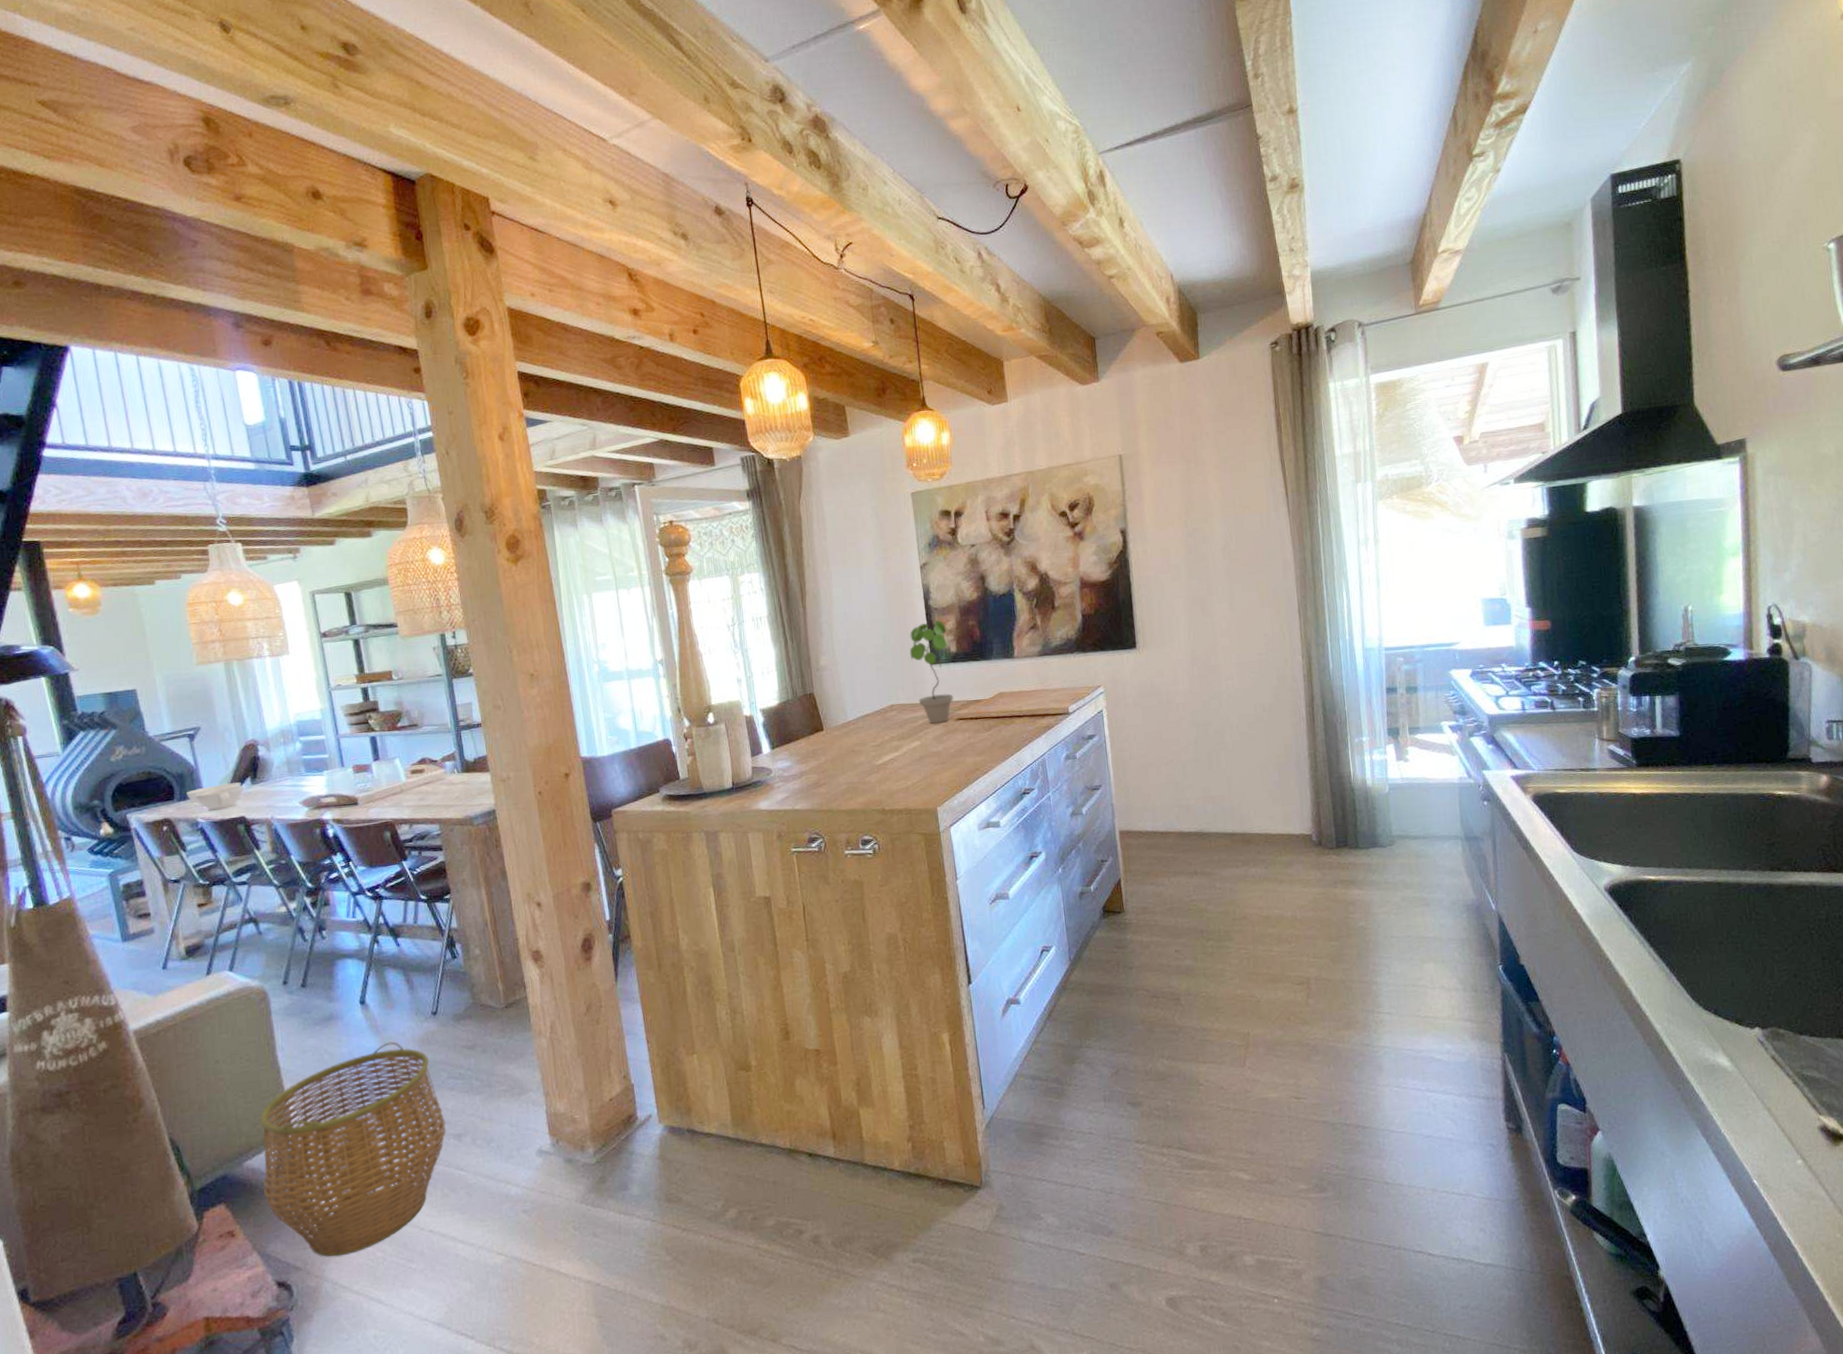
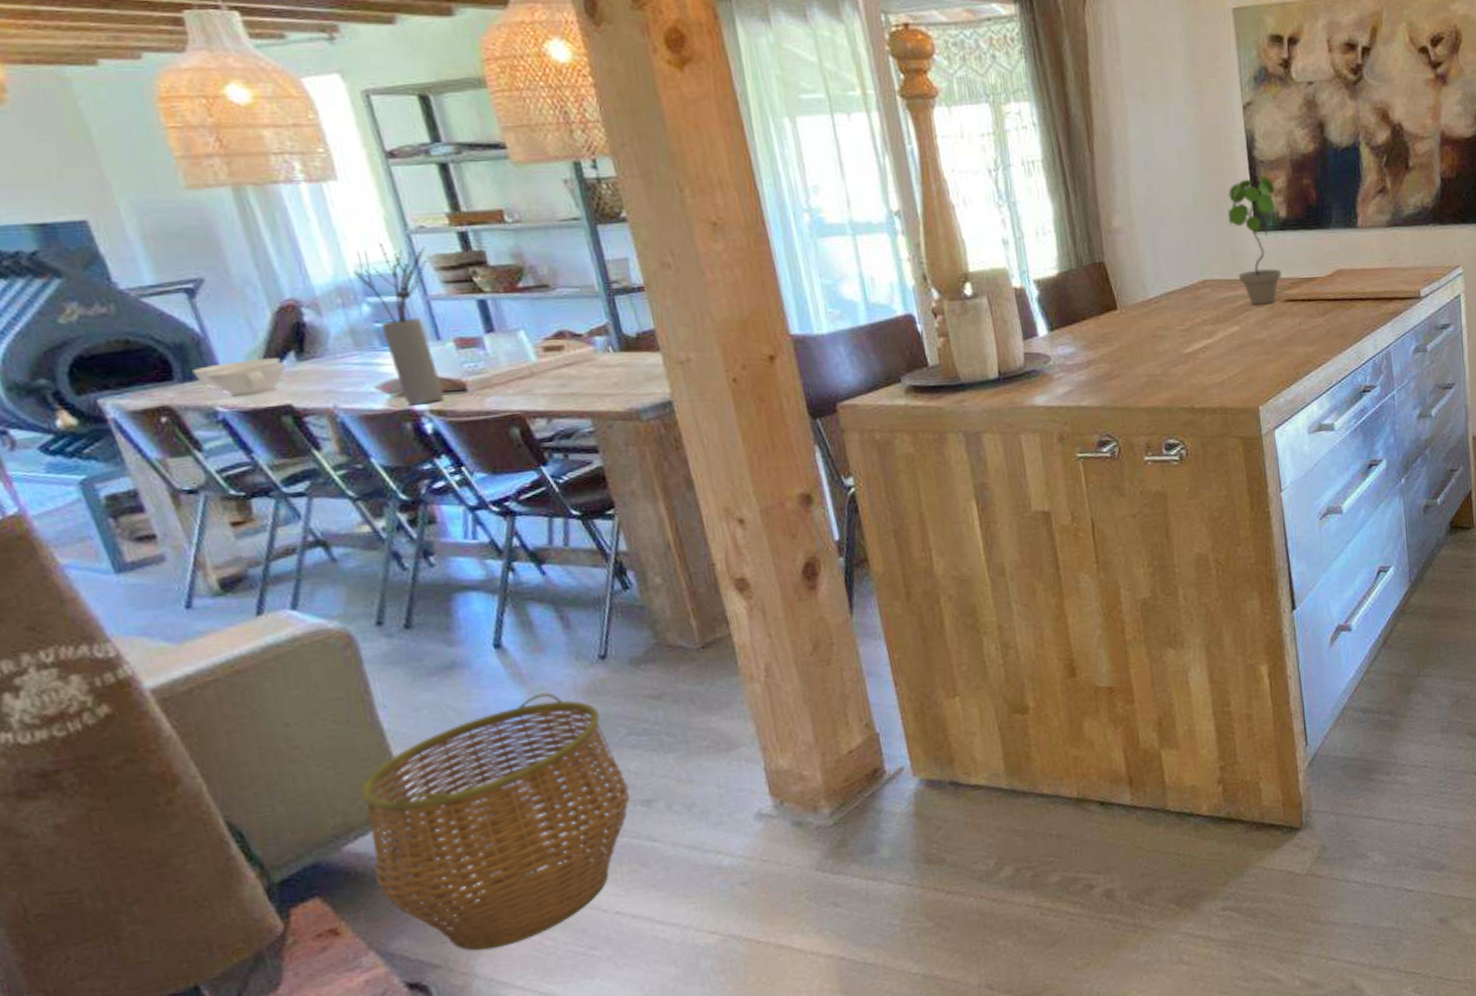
vase: none [293,697,343,816] -> present [354,243,444,405]

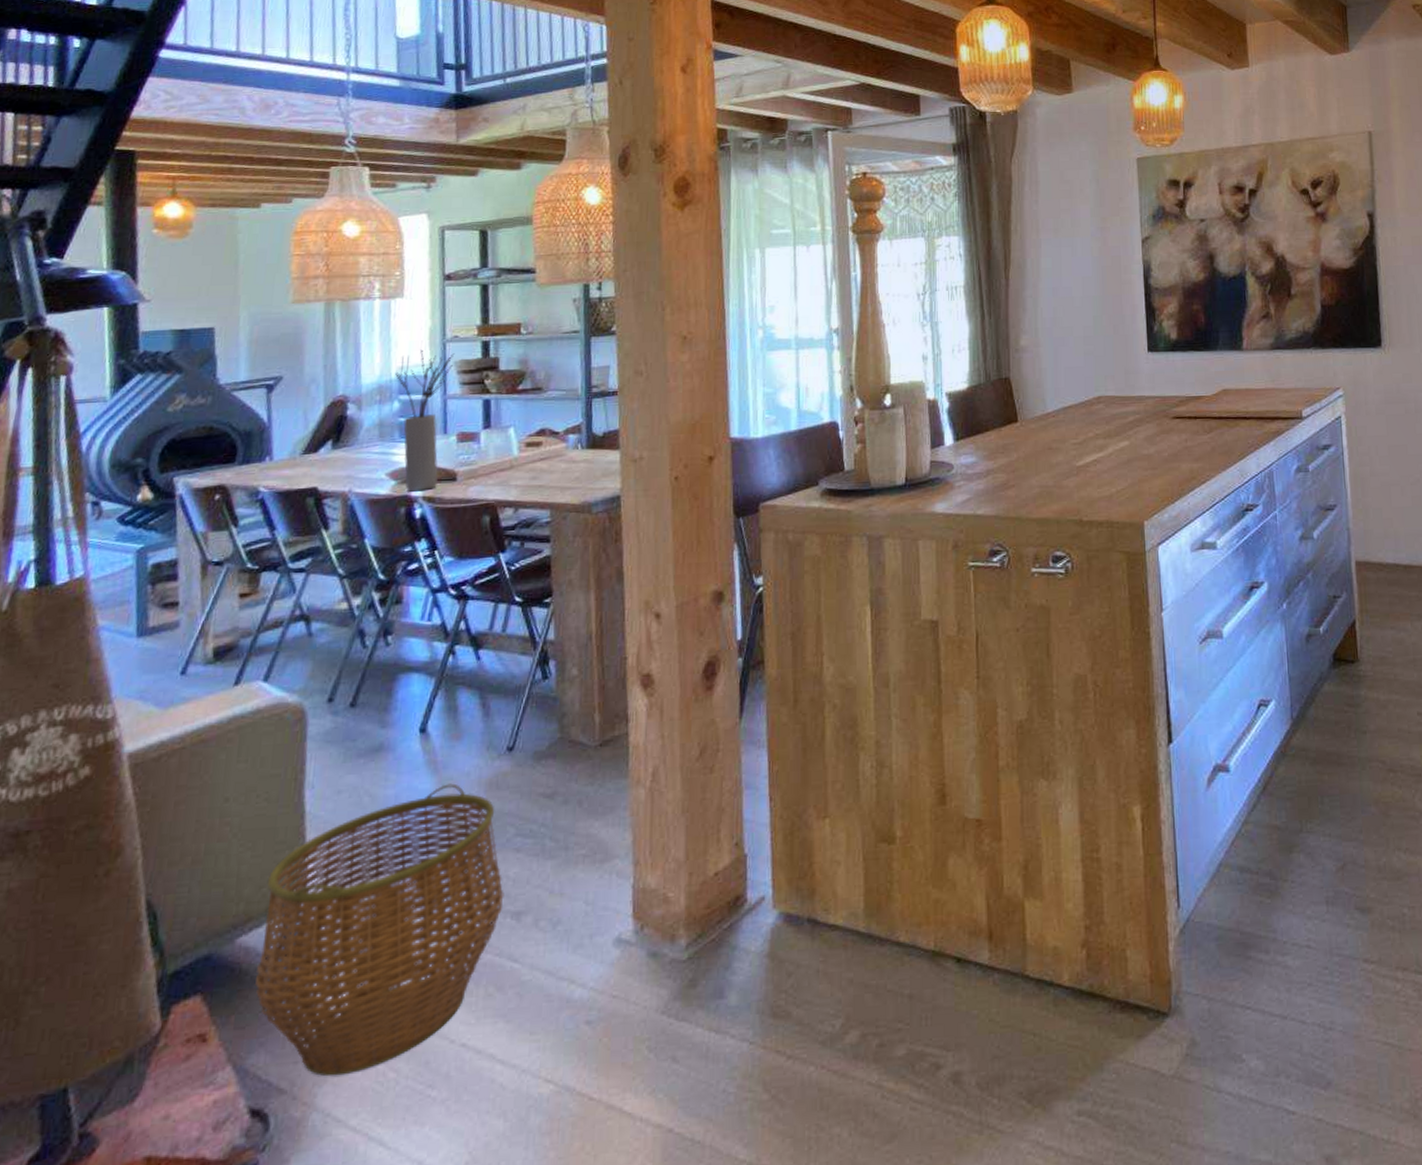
bowl: present [192,358,281,390] -> none [251,445,320,472]
cup: present [205,362,287,397] -> none [259,450,323,479]
potted plant: present [1227,176,1282,305] -> none [1123,302,1170,421]

